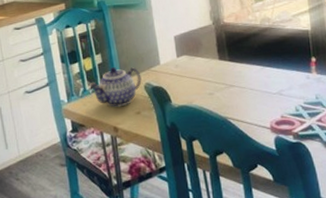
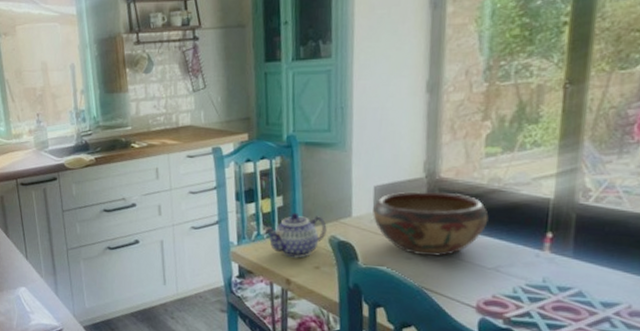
decorative bowl: none [176,34,267,90] -> present [373,191,489,256]

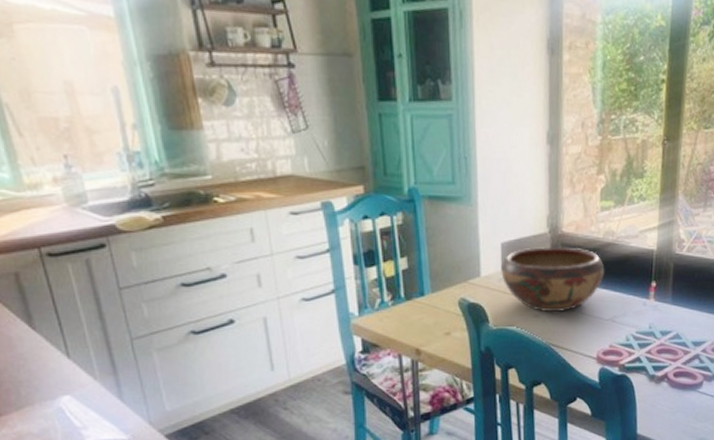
teapot: present [265,213,327,258] -> none [389,276,456,325]

